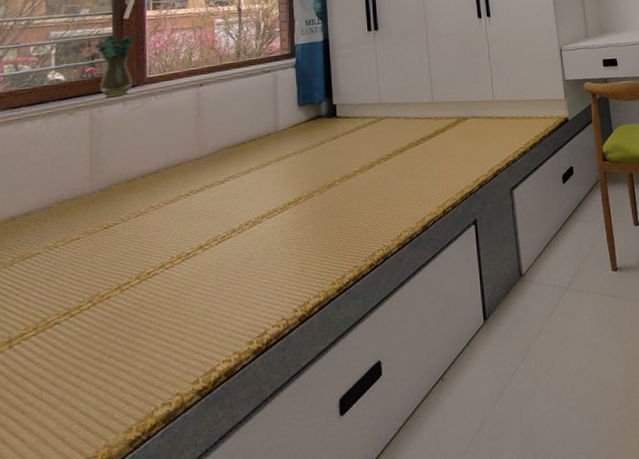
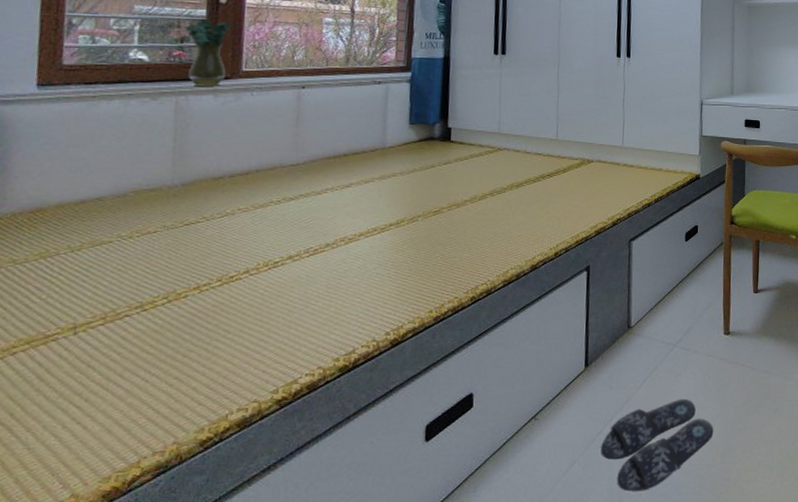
slippers: none [508,341,616,445] -> present [601,398,714,492]

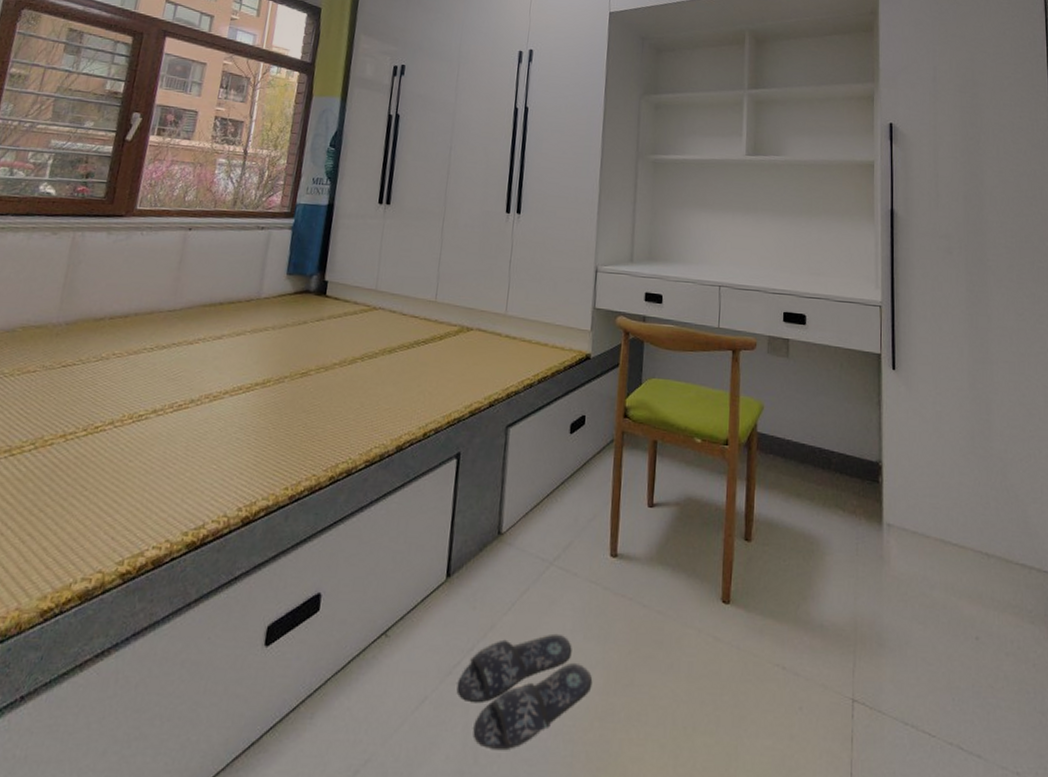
vase: present [185,17,232,87] -> none [87,153,134,224]

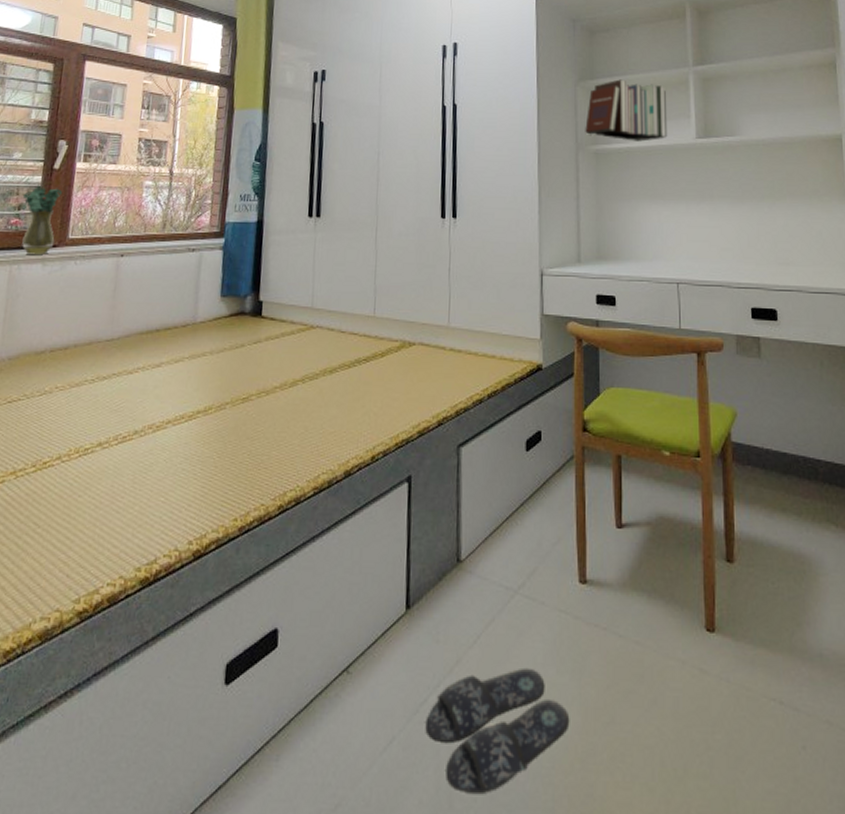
vase: none [87,153,134,224] -> present [22,183,63,256]
books: none [646,96,722,155] -> present [585,79,668,142]

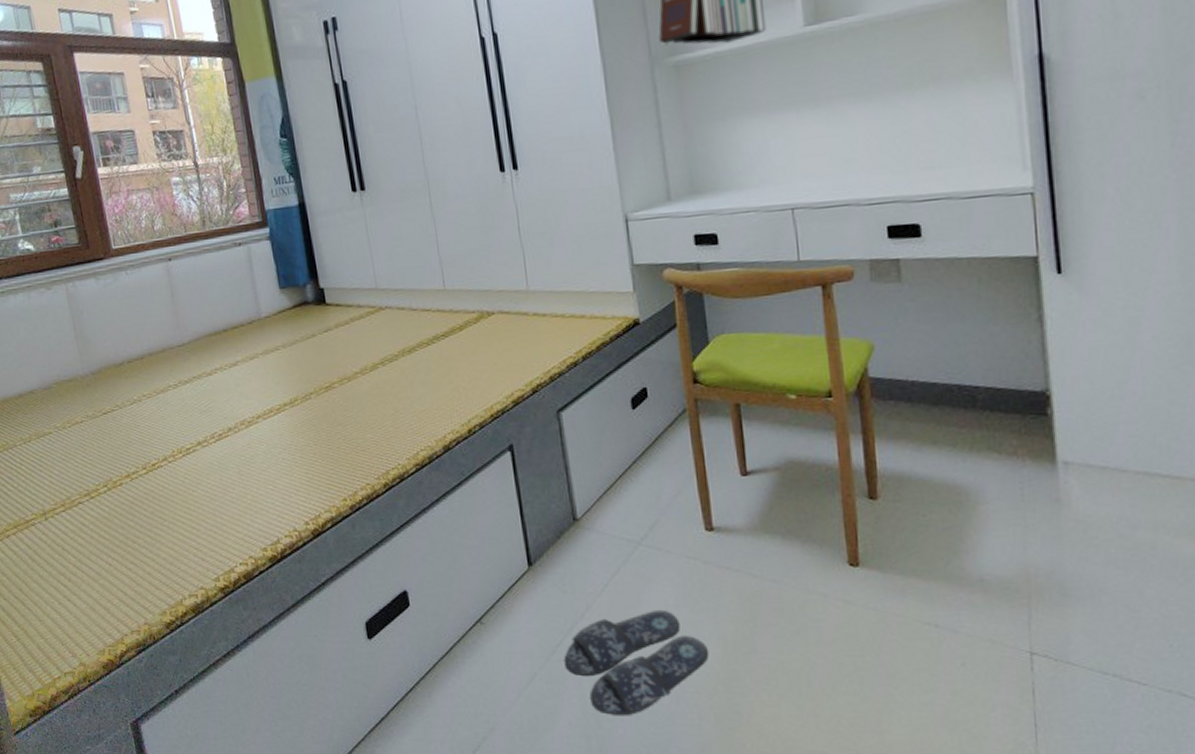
vase: present [22,183,63,256] -> none [55,196,100,272]

